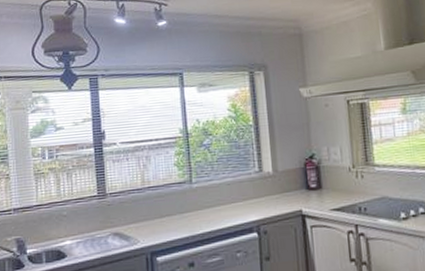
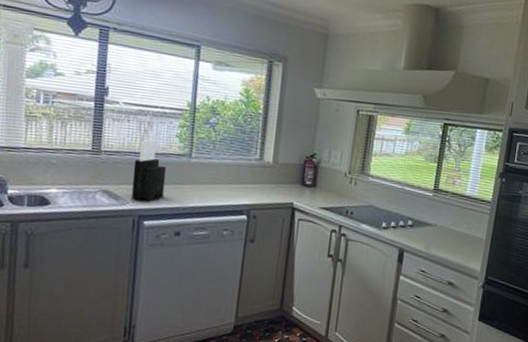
knife block: none [138,173,172,237] -> present [131,140,167,202]

